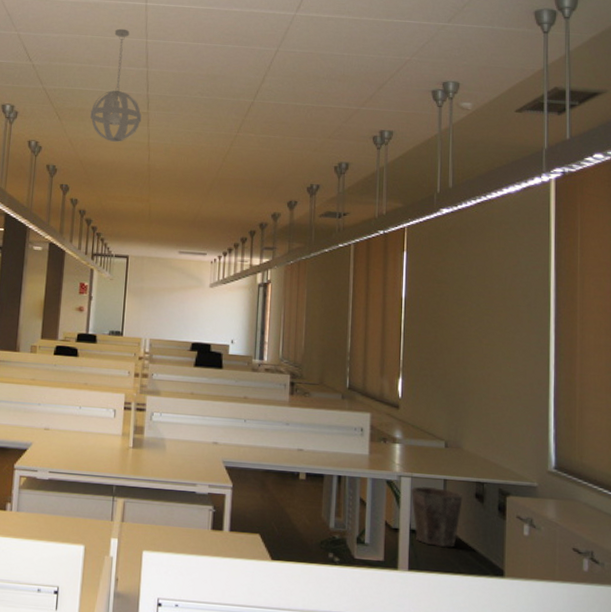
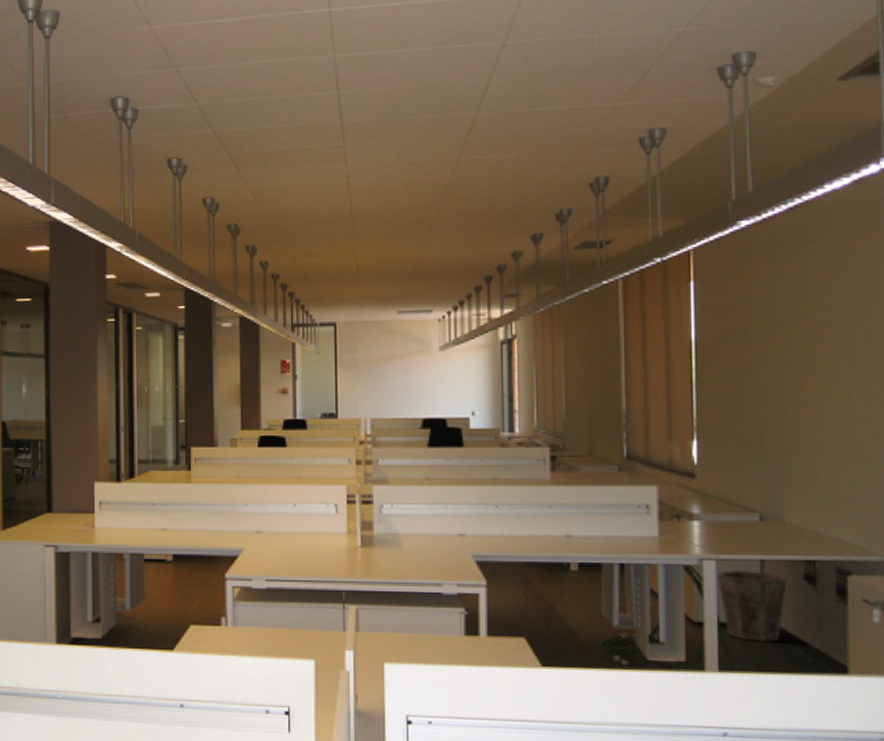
pendant light: present [89,28,142,142] -> none [273,45,337,187]

